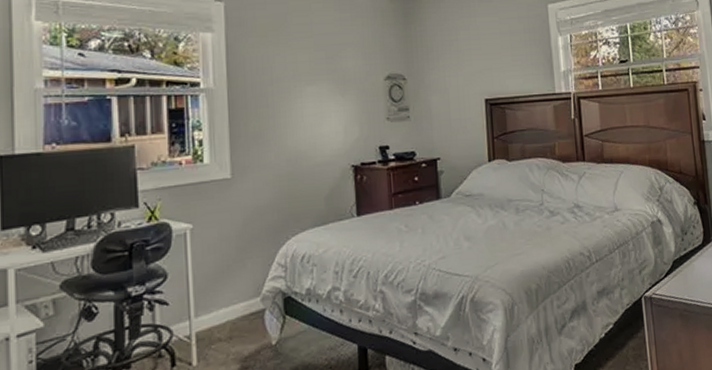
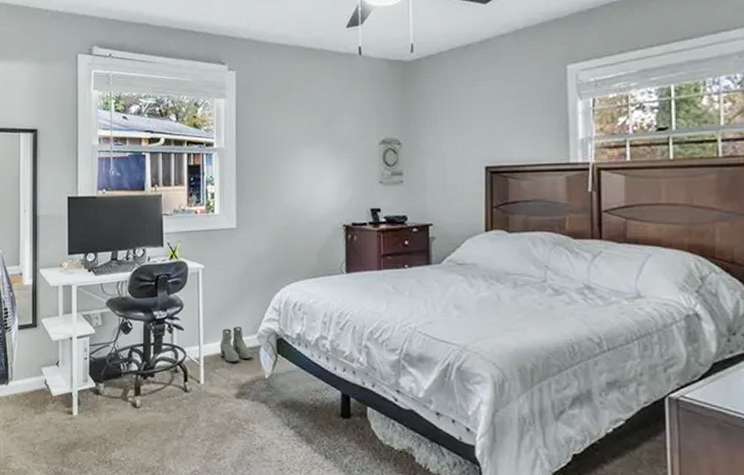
boots: none [215,291,256,334] -> present [219,327,253,362]

